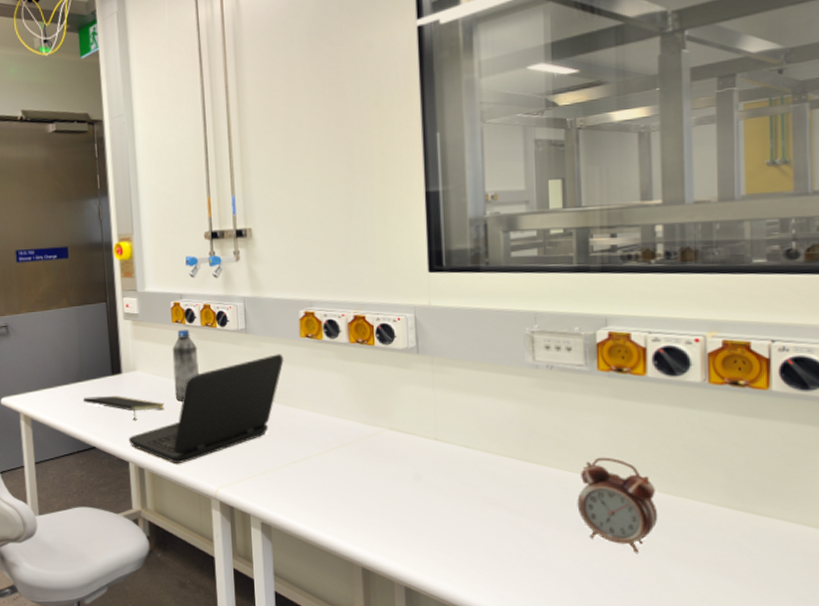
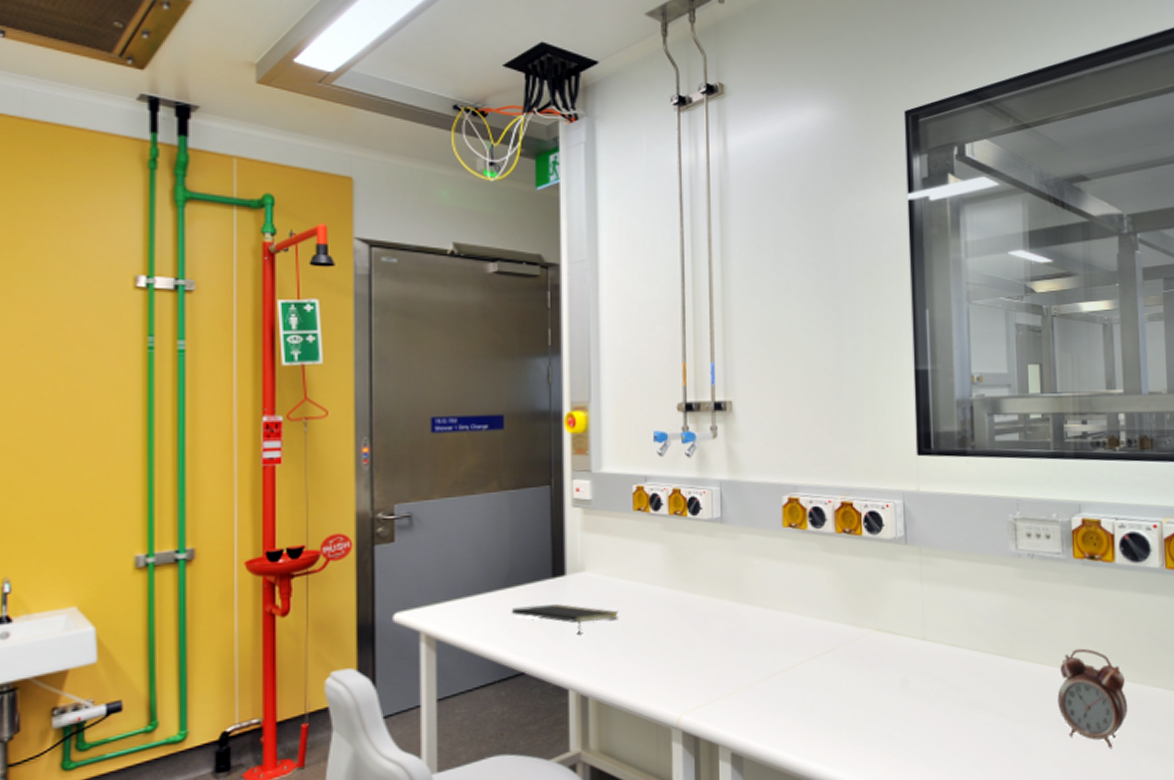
laptop: present [128,354,284,463] -> none [569,547,764,687]
water bottle: present [172,329,199,402] -> none [632,518,663,608]

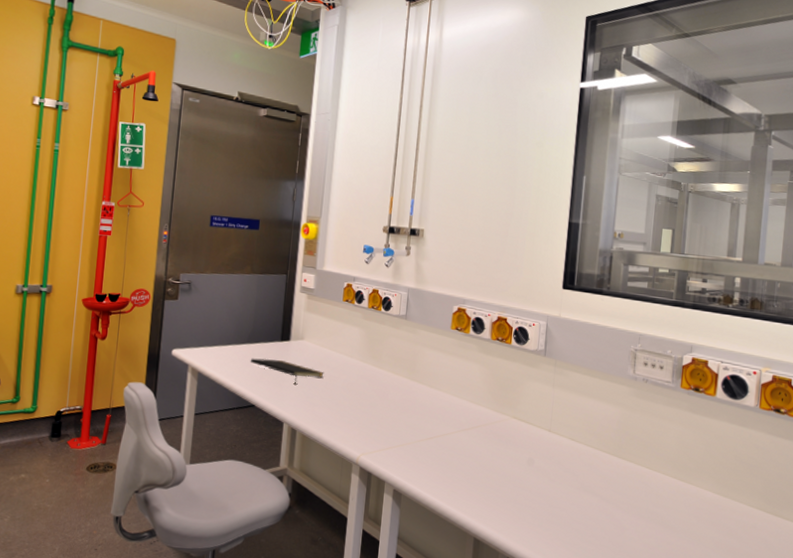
alarm clock: present [1057,648,1128,748] -> none [652,459,712,543]

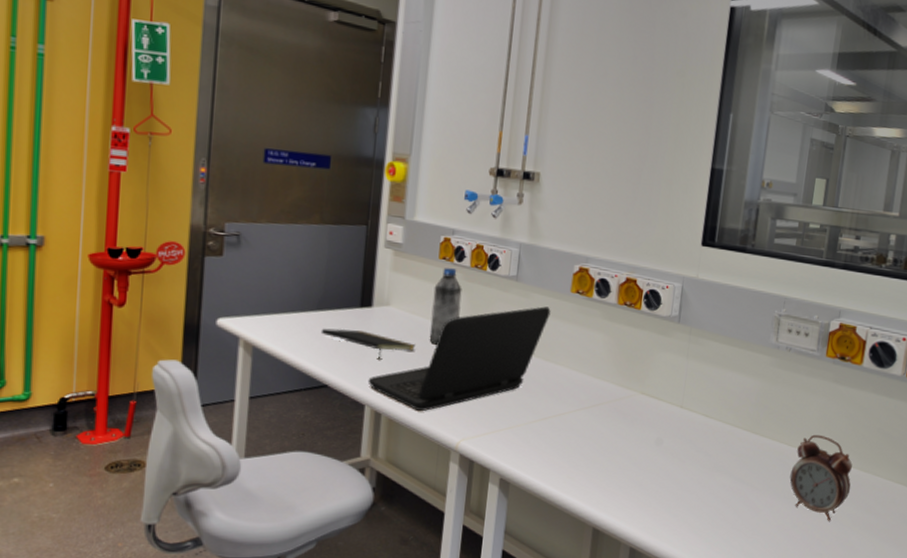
laptop: none [286,341,435,429] -> present [367,306,551,411]
water bottle: none [335,308,362,373] -> present [429,267,462,345]
alarm clock: none [652,459,712,543] -> present [789,434,852,521]

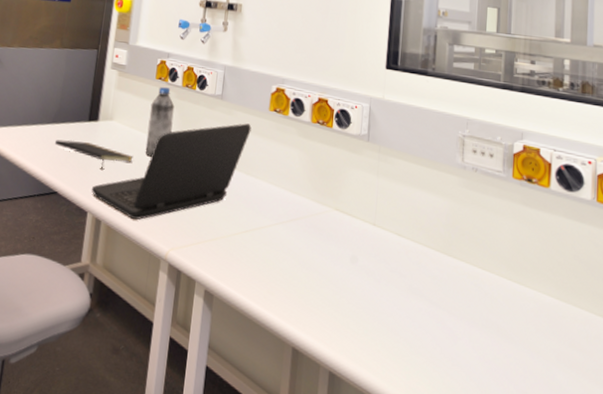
alarm clock: present [789,434,852,521] -> none [486,258,552,355]

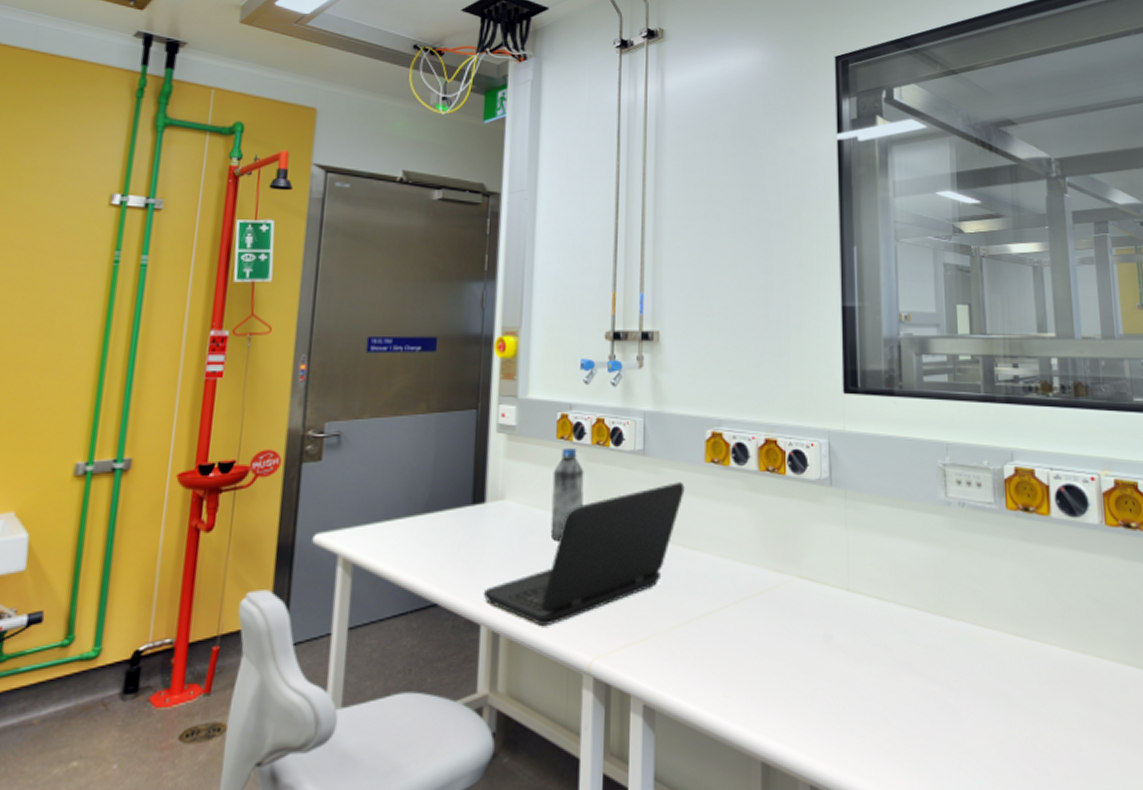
notepad: present [54,139,133,169] -> none [428,532,536,566]

